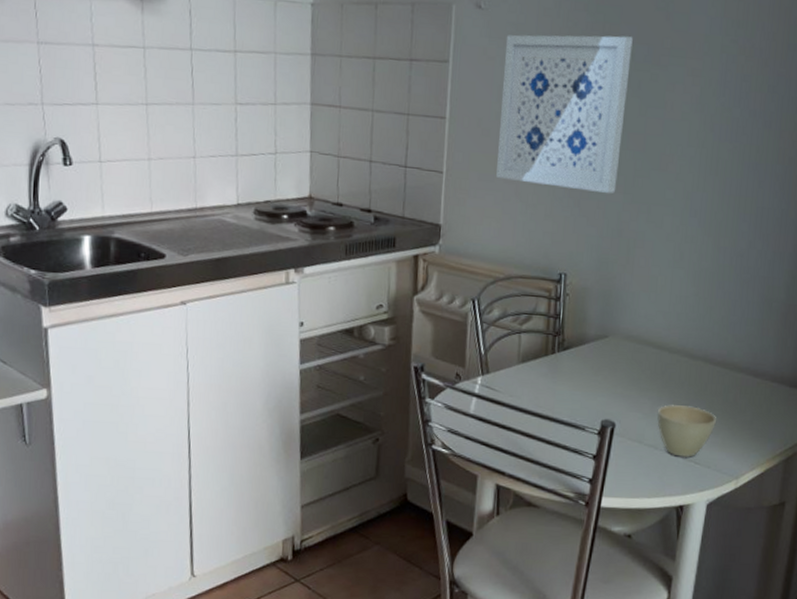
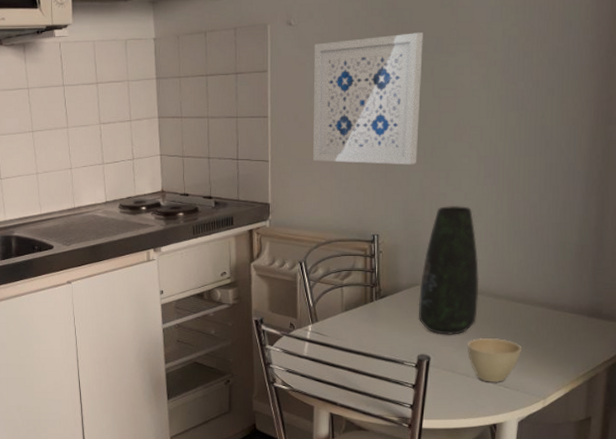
vase: none [605,245,677,399] -> present [418,205,479,335]

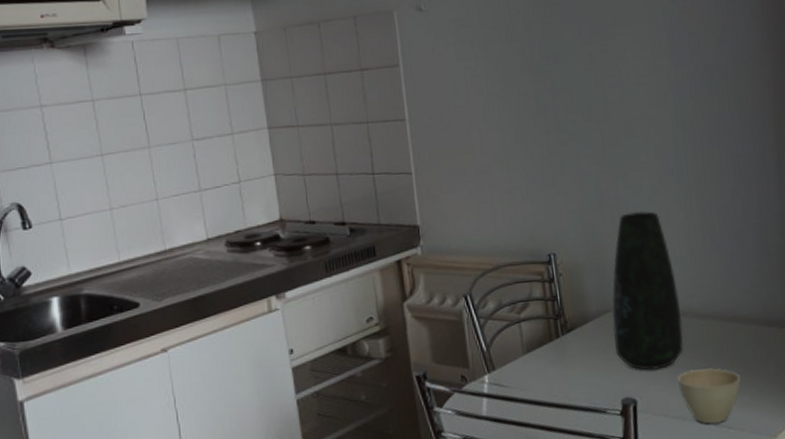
wall art: present [313,32,423,165] -> none [451,14,589,170]

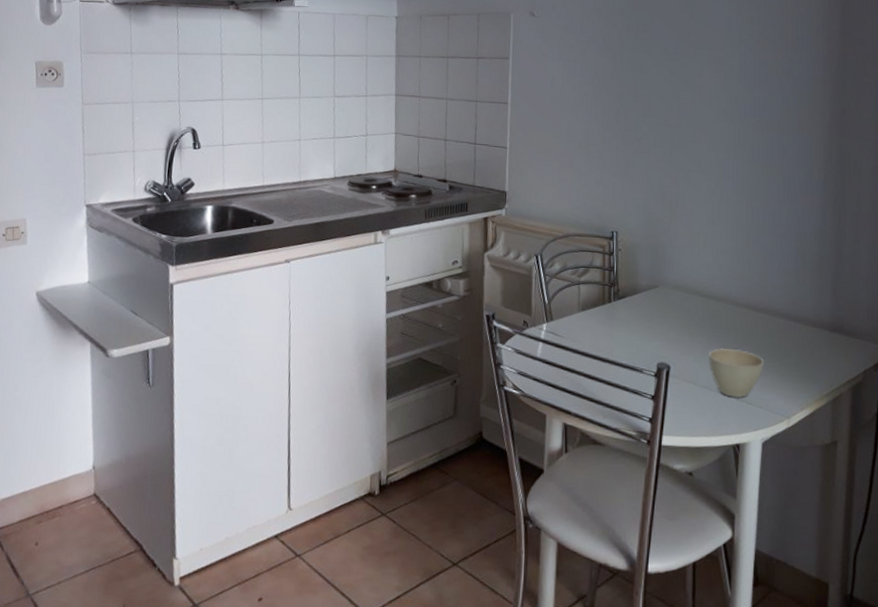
vase: present [612,211,683,370] -> none [657,206,720,344]

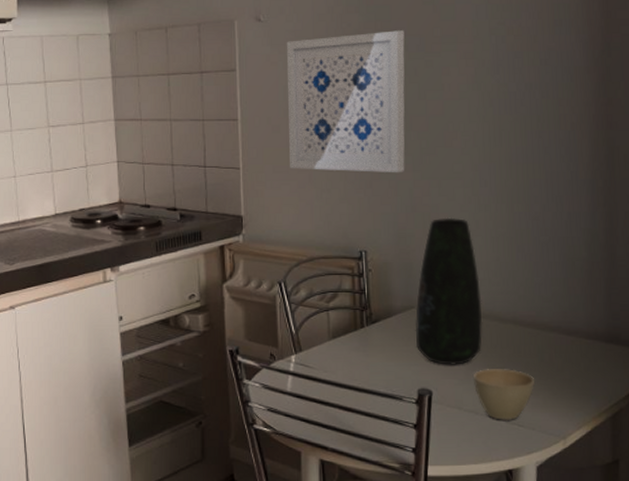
wall art: none [553,33,663,163] -> present [286,30,405,173]
vase: none [657,206,720,344] -> present [415,217,483,365]

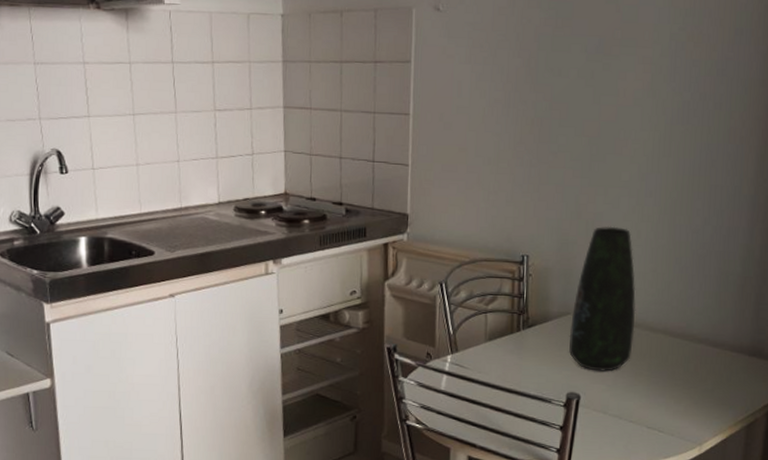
wall art: present [286,30,405,173] -> none [459,29,585,179]
cup: present [474,369,535,421] -> none [621,376,679,427]

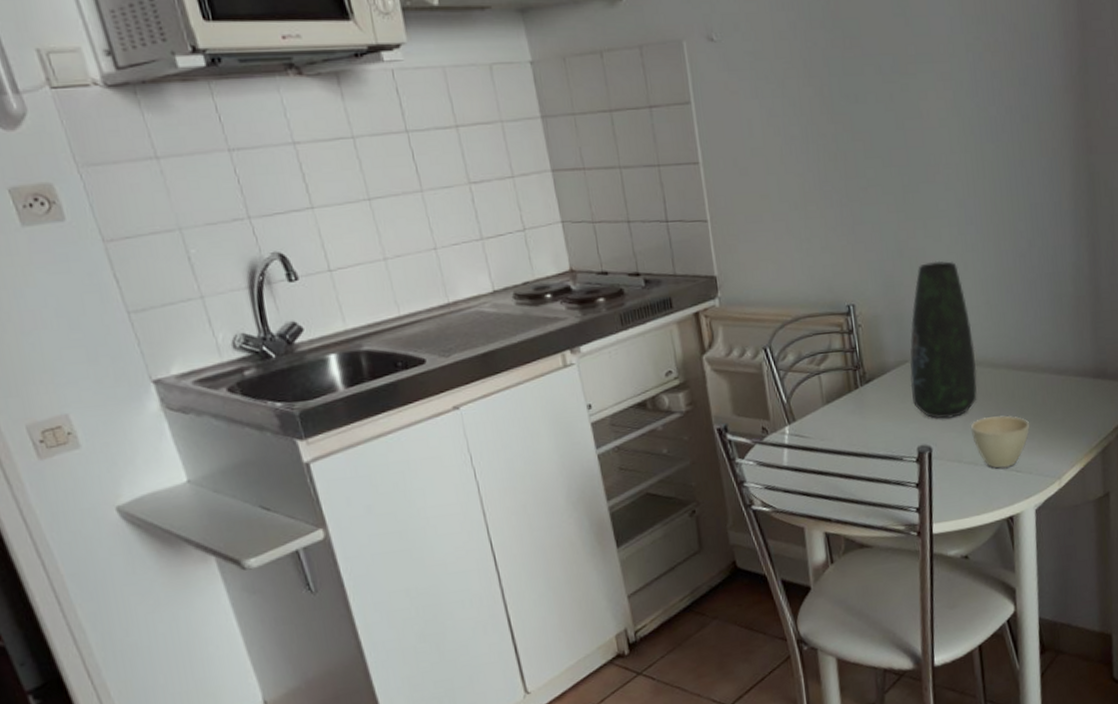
cup: none [621,376,679,427] -> present [971,415,1030,469]

